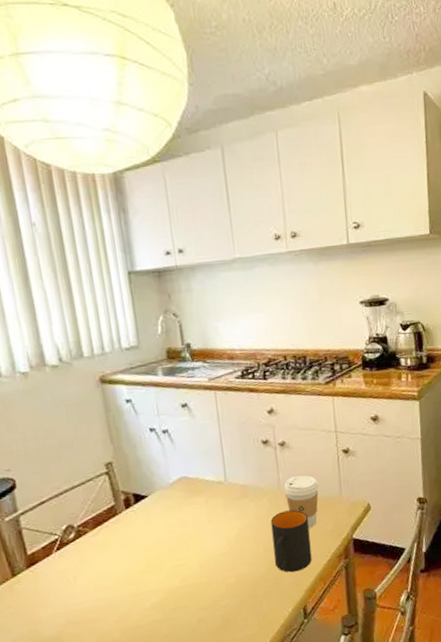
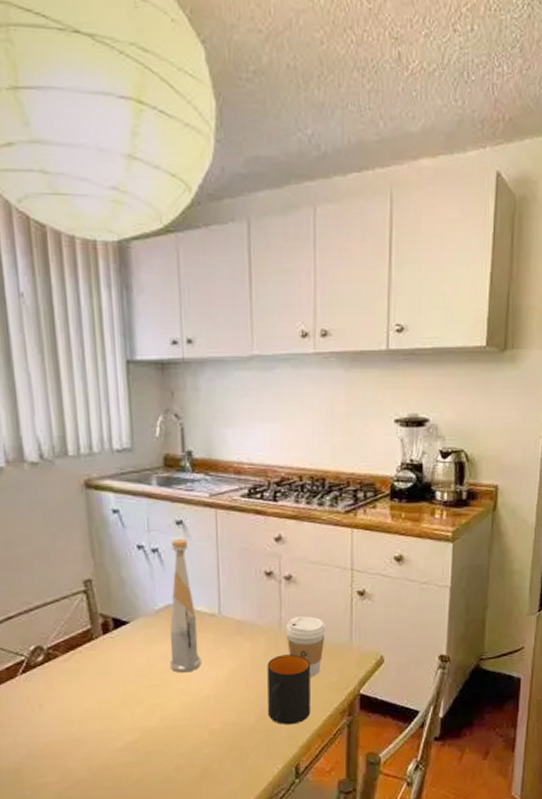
bottle: none [178,419,214,536] -> present [169,539,202,673]

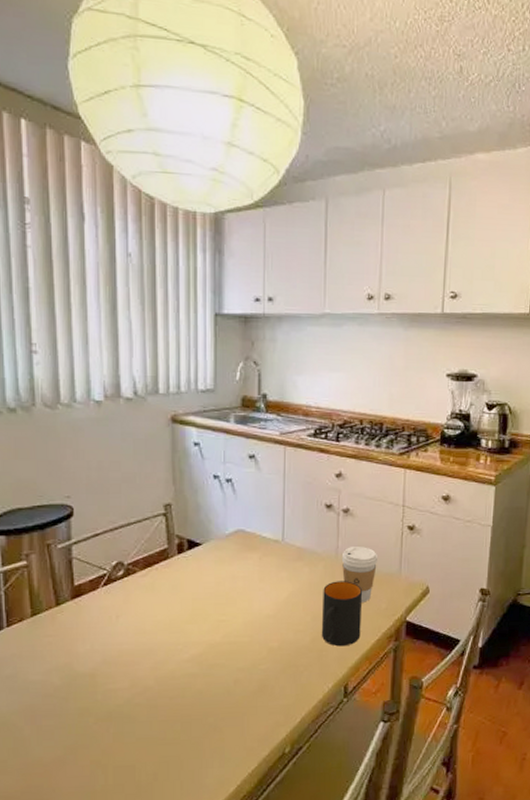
bottle: present [169,539,202,673] -> none [235,472,265,593]

